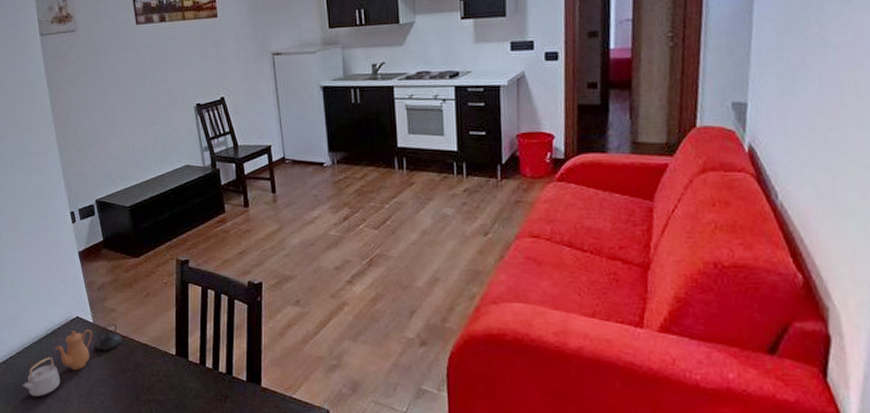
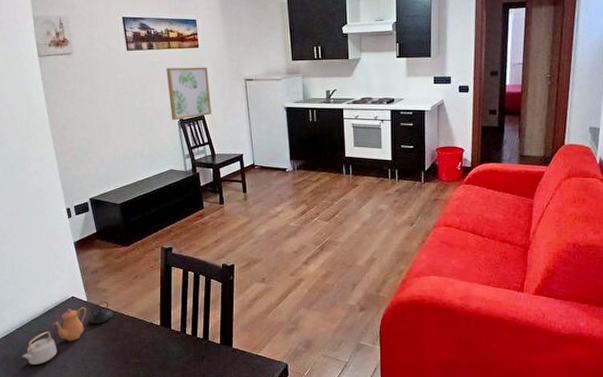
wall art: none [181,40,234,106] -> present [166,67,212,121]

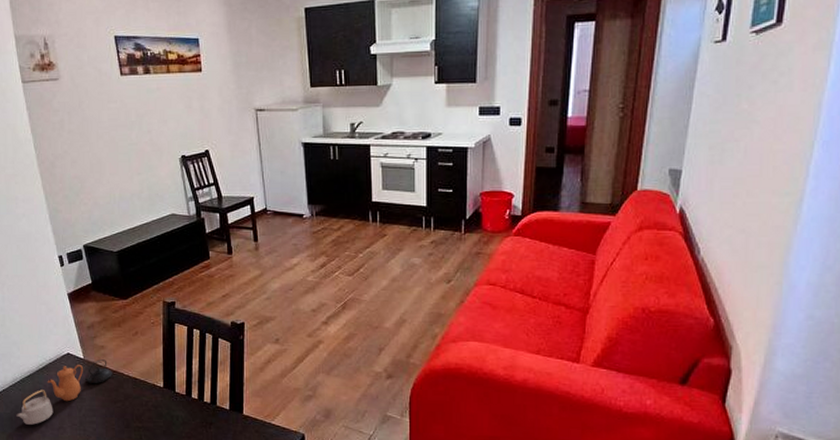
wall art: present [166,67,212,121] -> none [165,94,218,158]

